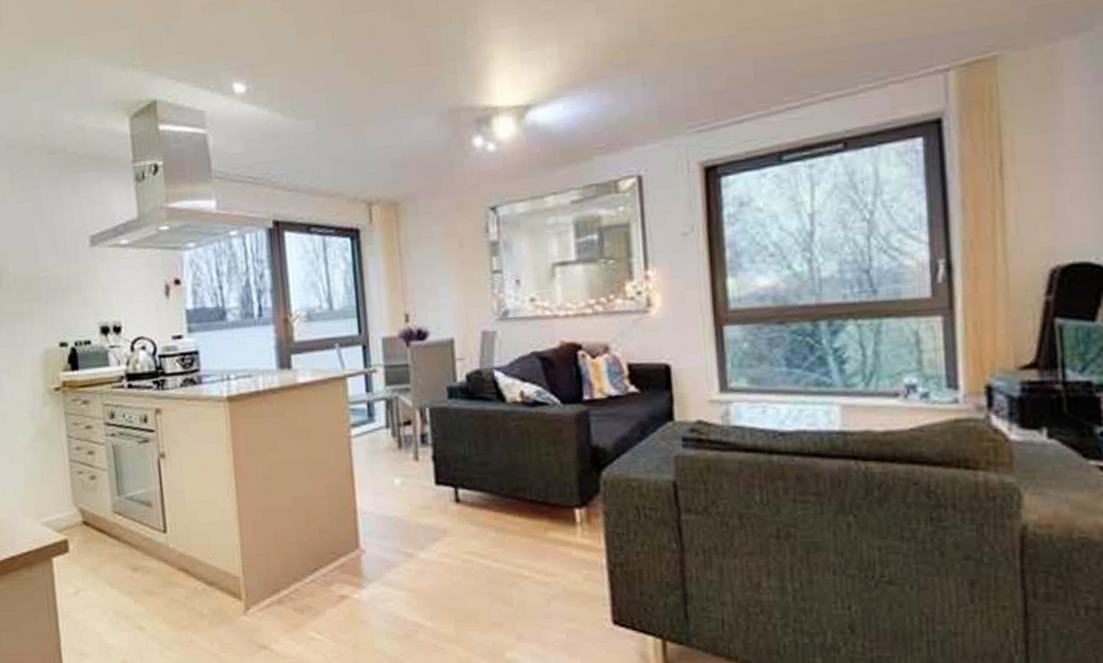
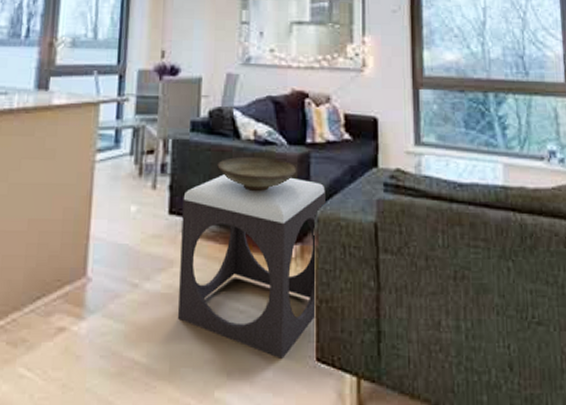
footstool: none [448,438,612,622] -> present [178,174,326,359]
decorative bowl: none [482,419,575,457] -> present [217,156,297,192]

